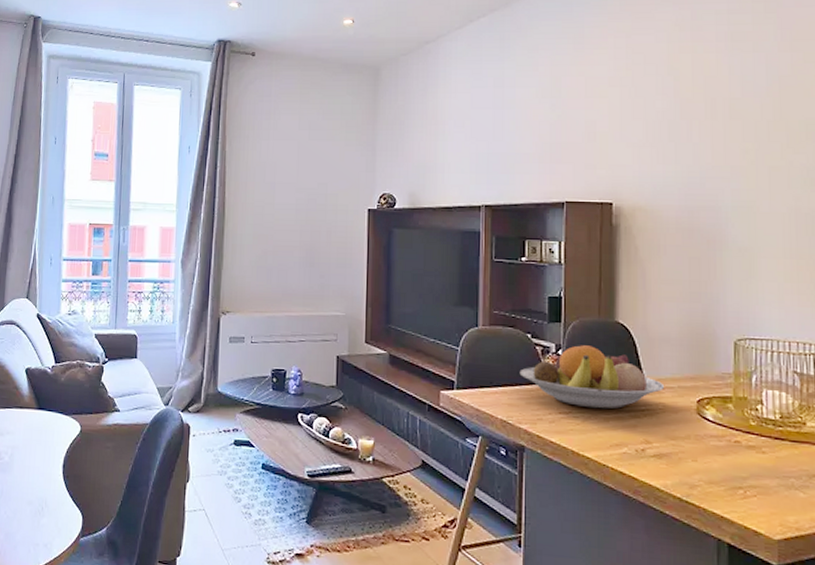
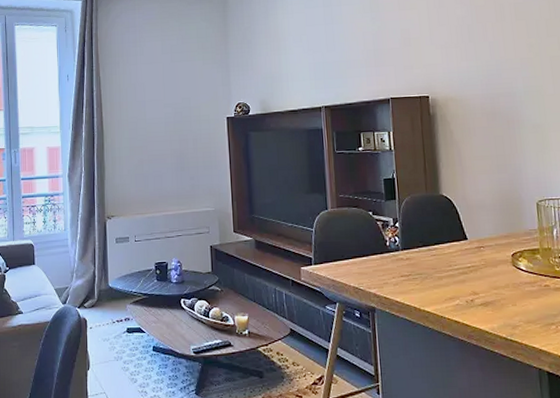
fruit bowl: present [519,345,665,409] -> none [365,217,485,270]

